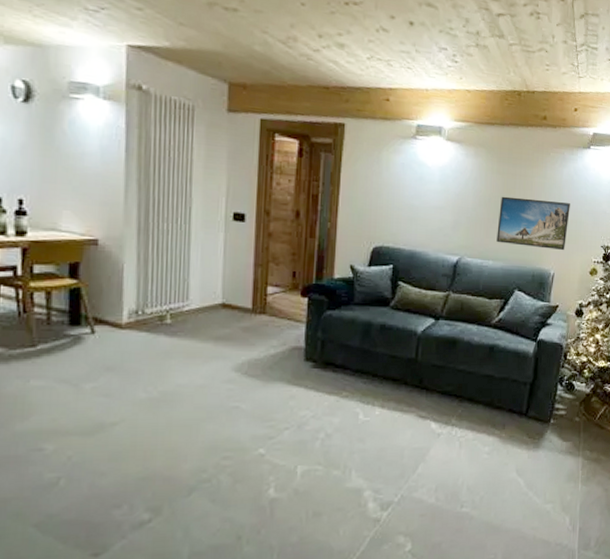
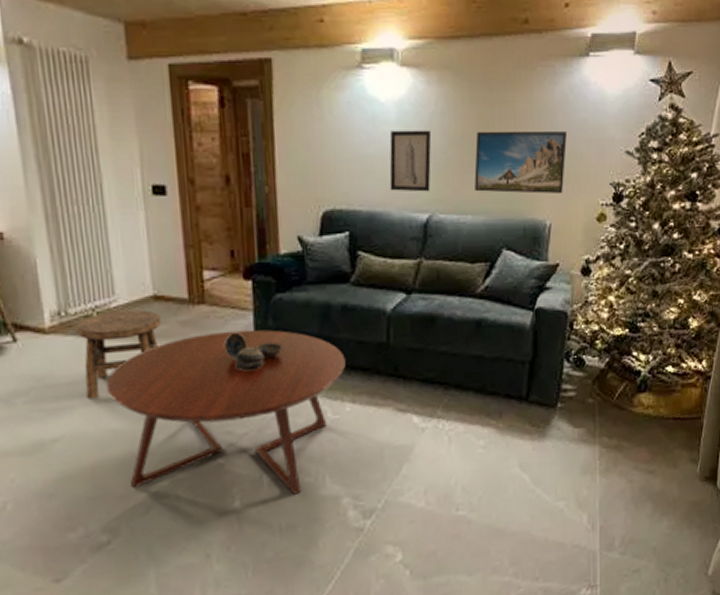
stool: none [148,313,226,389] -> present [75,309,161,400]
coffee table: none [168,338,379,486] -> present [105,329,346,495]
decorative bowl: none [278,340,327,373] -> present [224,332,283,370]
wall art: none [429,188,466,239] -> present [389,130,432,192]

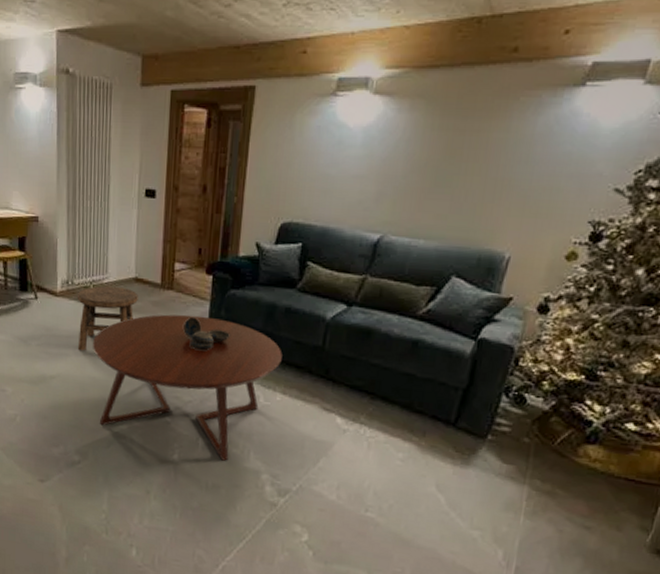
wall art: present [389,130,432,192] -> none [346,154,395,214]
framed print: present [474,130,567,195] -> none [431,159,544,228]

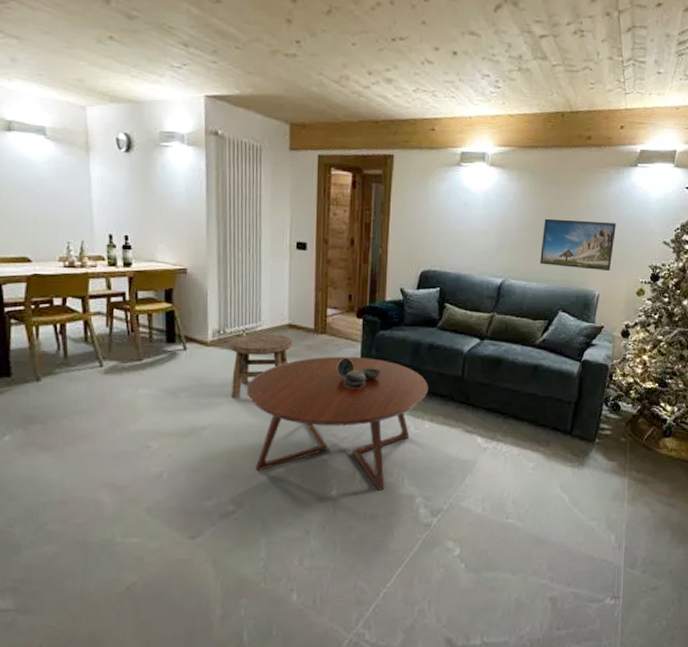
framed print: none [431,159,544,228] -> present [540,218,616,272]

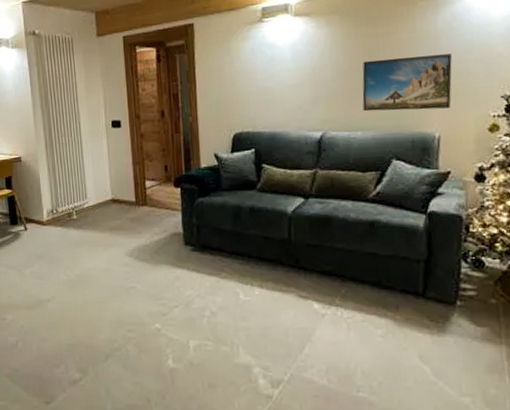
stool: present [229,333,292,399] -> none [62,209,117,273]
coffee table: present [246,356,428,490] -> none [80,225,254,360]
decorative bowl: present [337,357,381,388] -> none [161,227,204,257]

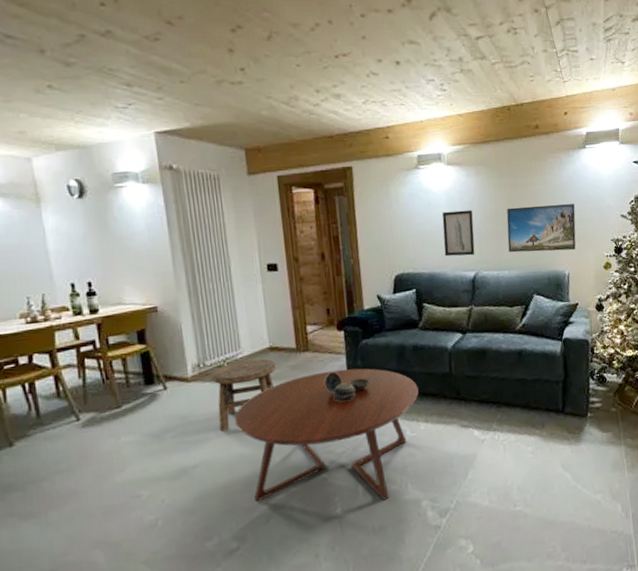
stool: none [62,209,117,273] -> present [210,358,276,432]
coffee table: none [80,225,254,360] -> present [234,368,419,502]
decorative bowl: none [161,227,204,257] -> present [324,371,369,402]
wall art: none [286,64,323,115] -> present [442,209,475,257]

